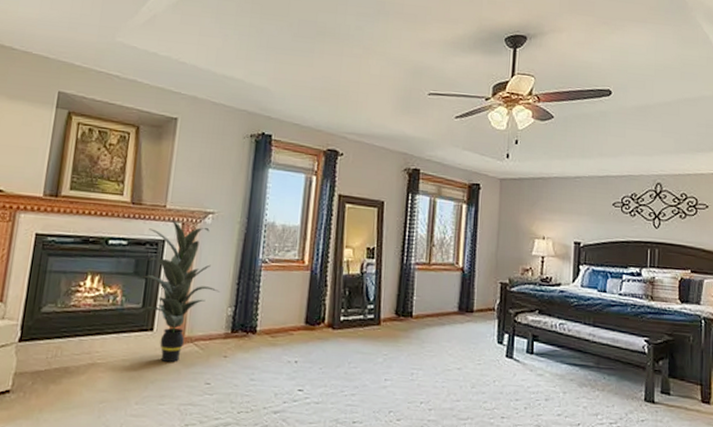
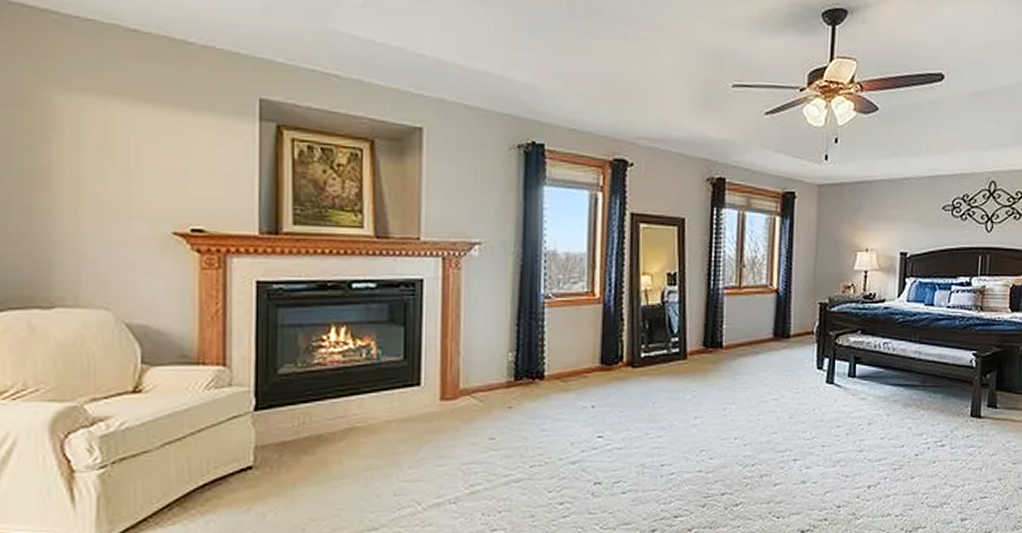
indoor plant: present [137,218,220,363] -> none [394,253,496,420]

